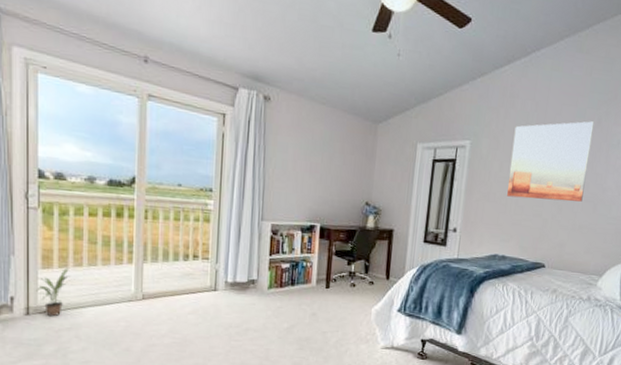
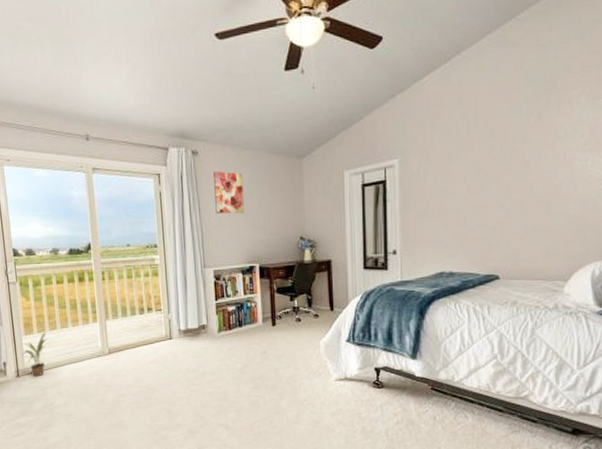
wall art: none [282,121,315,170] -> present [213,171,245,214]
wall art: present [507,121,594,202] -> none [444,116,534,210]

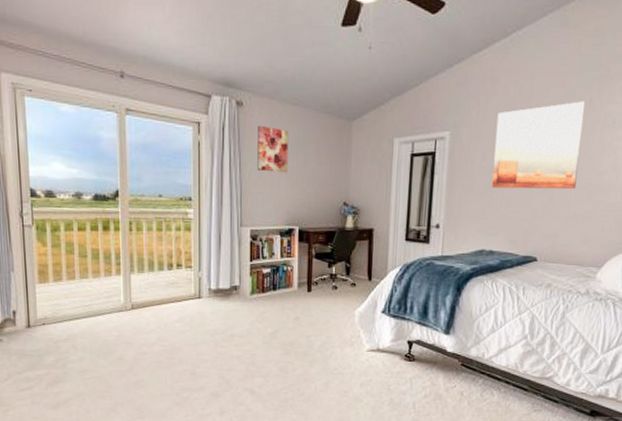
potted plant: present [21,331,52,377] -> none [34,281,69,329]
wall art: none [444,116,534,210] -> present [492,101,586,190]

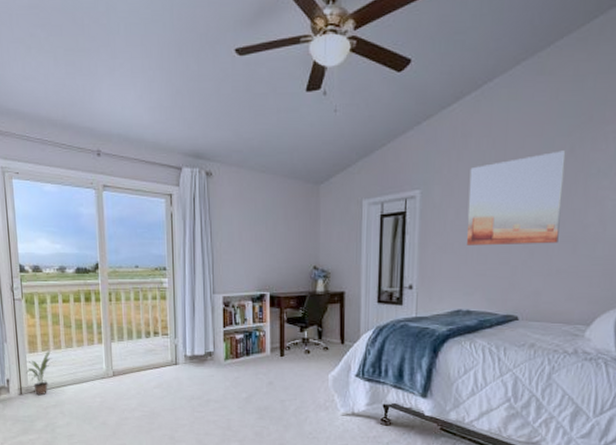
potted plant: none [34,281,69,329] -> present [25,350,56,396]
wall art: present [257,125,289,173] -> none [227,194,257,240]

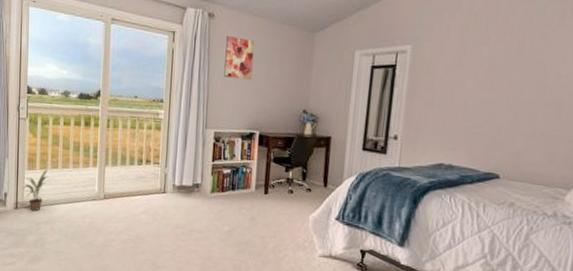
wall art: none [227,194,257,240] -> present [224,35,255,80]
wall art: present [466,150,566,246] -> none [453,18,557,107]

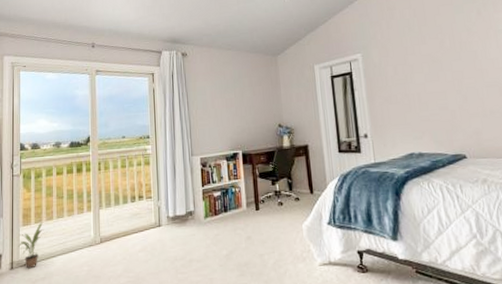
wall art: present [224,35,255,80] -> none [200,69,228,106]

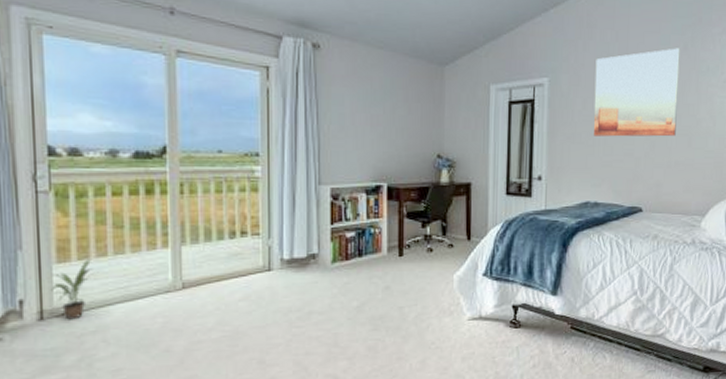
wall art: none [399,14,486,96] -> present [593,48,680,137]

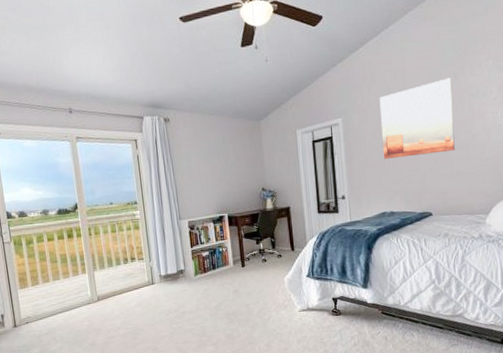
potted plant: present [49,259,99,320] -> none [18,284,46,326]

